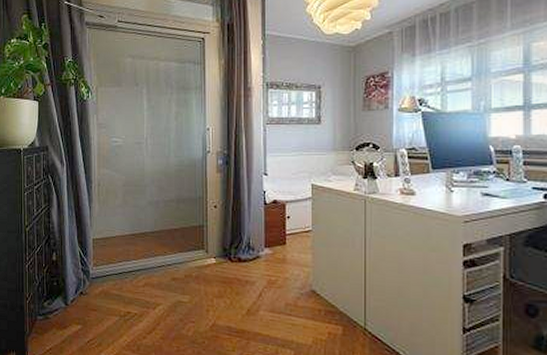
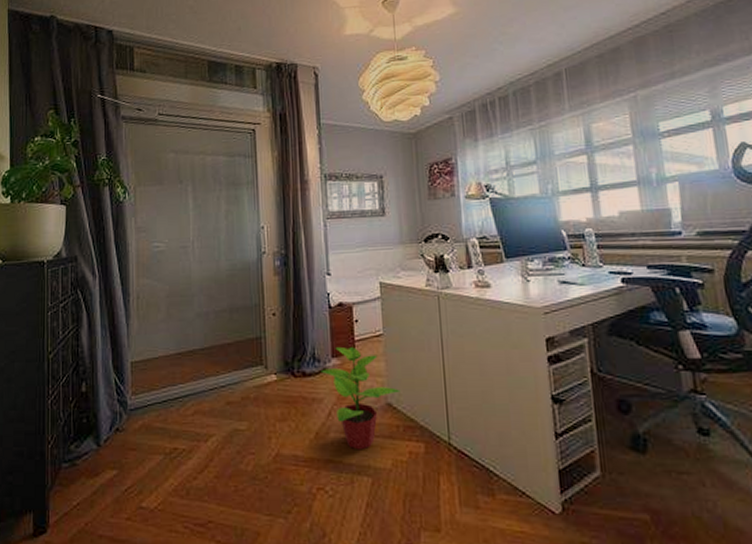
potted plant: none [254,237,324,328] -> present [321,344,401,450]

